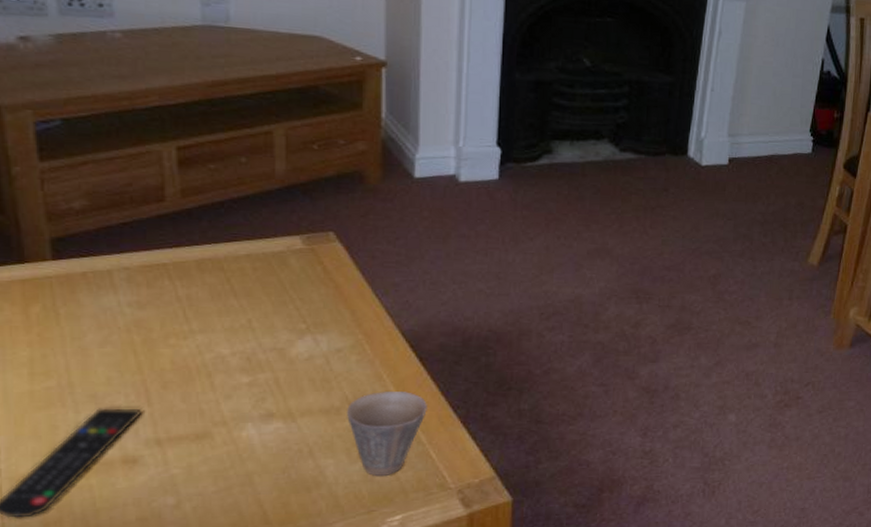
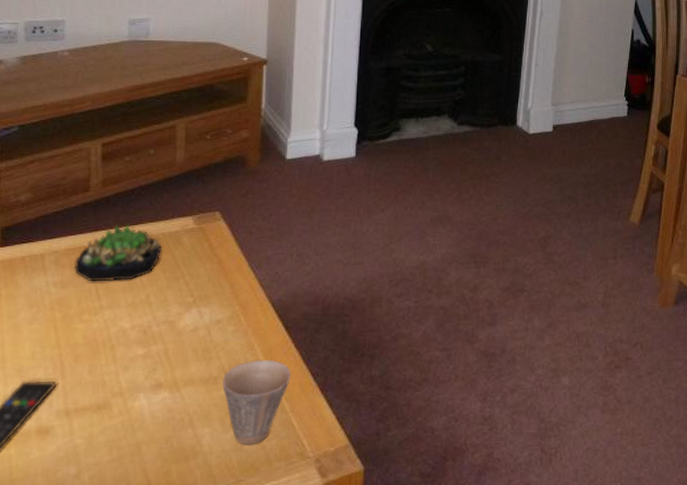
succulent plant: none [151,242,264,304] -> present [73,225,162,282]

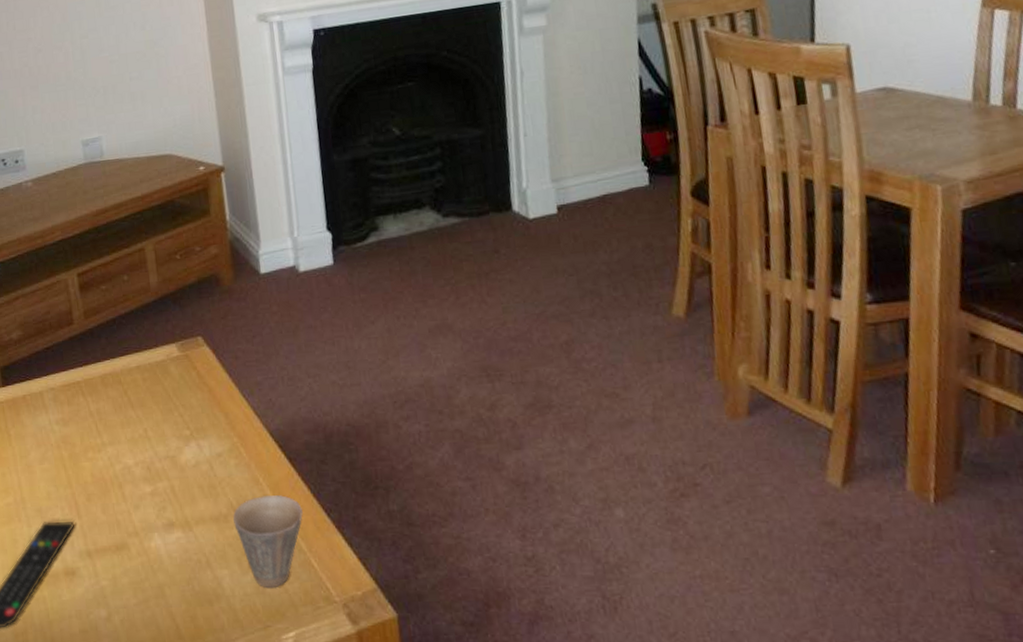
succulent plant: present [73,225,162,282] -> none [71,357,152,418]

